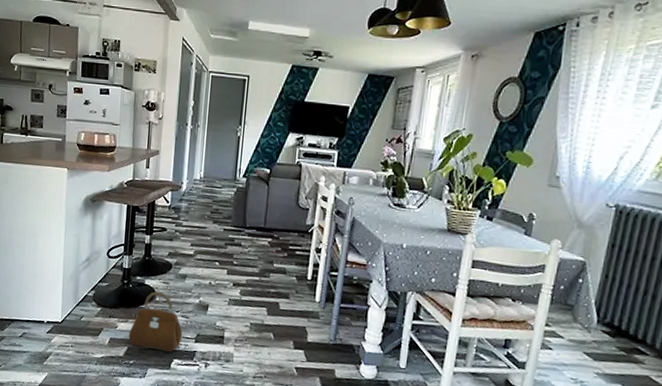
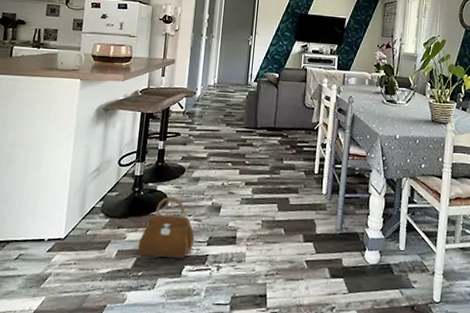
mug: none [44,137,71,160] -> present [56,49,86,71]

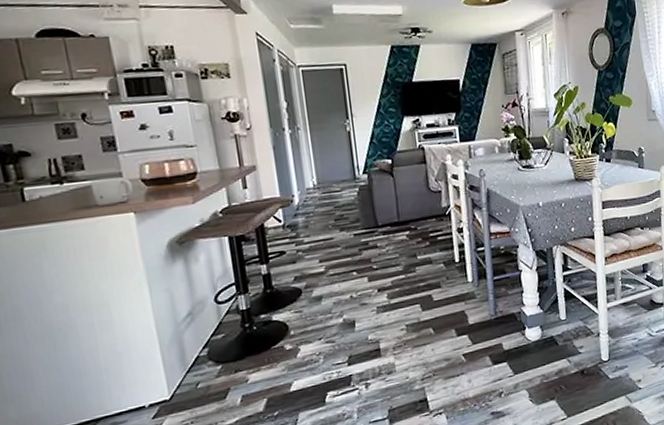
handbag: present [137,196,195,259] -> none [265,323,332,395]

